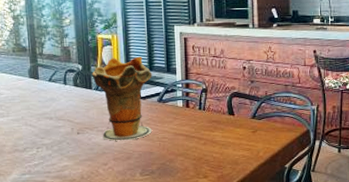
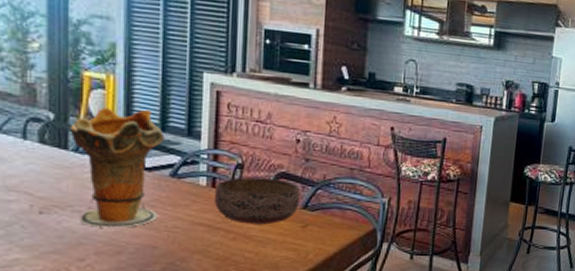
bowl: none [188,97,249,133] -> present [214,177,300,225]

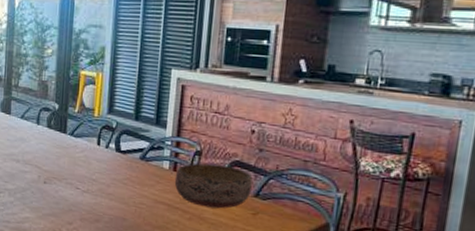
decorative vase: present [70,107,165,228] -> none [68,100,138,200]

